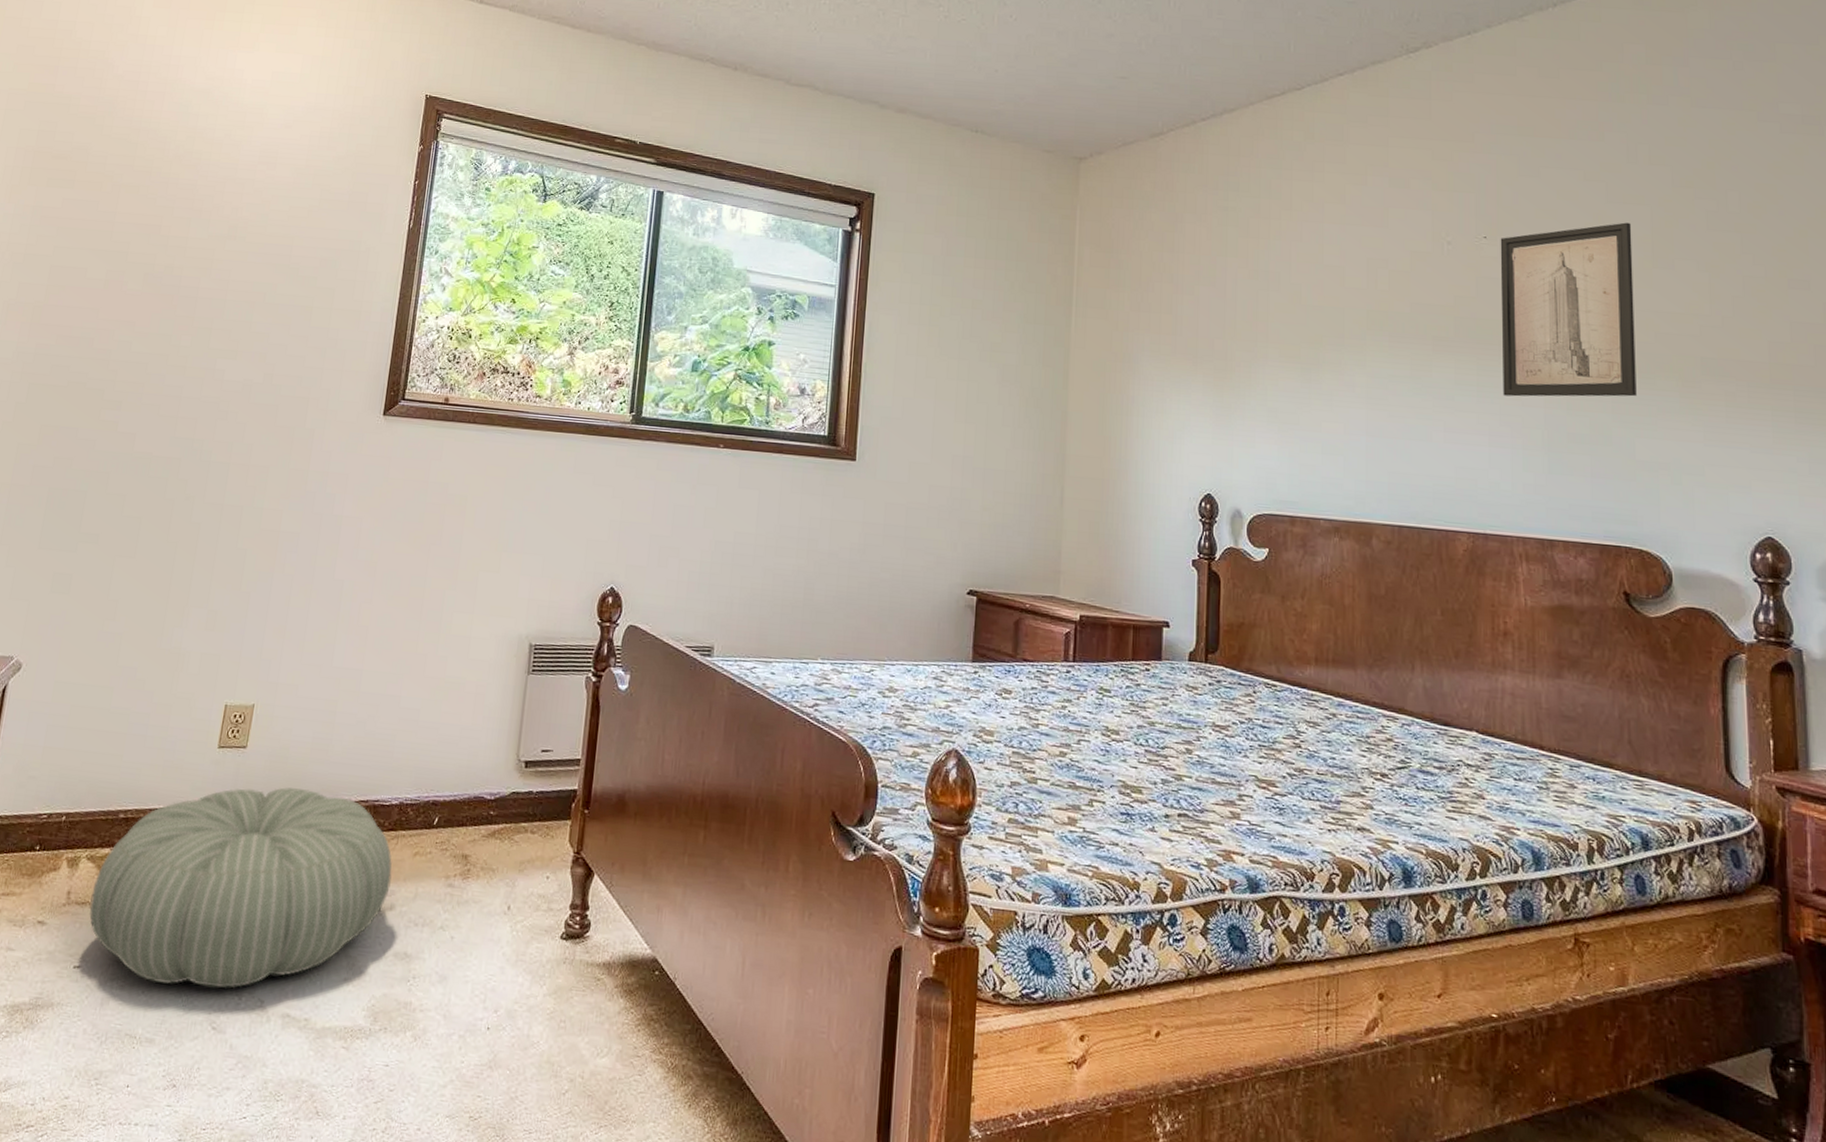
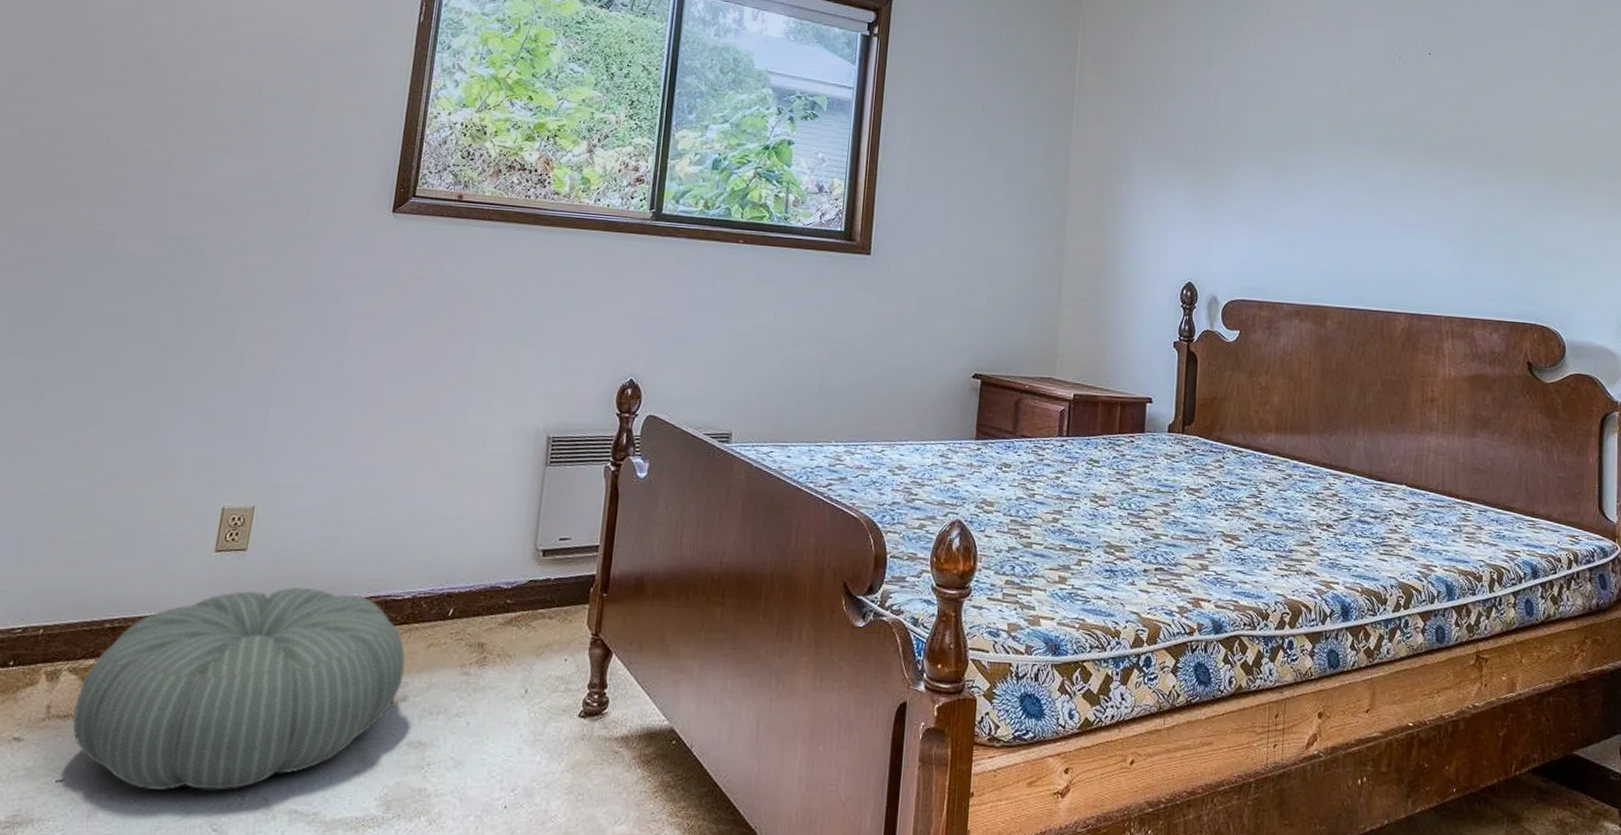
wall art: present [1500,222,1637,397] -> none [1439,43,1548,195]

